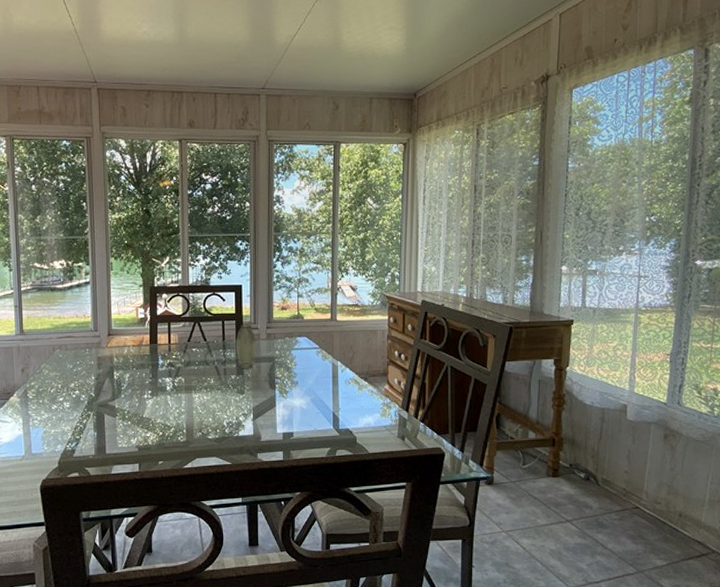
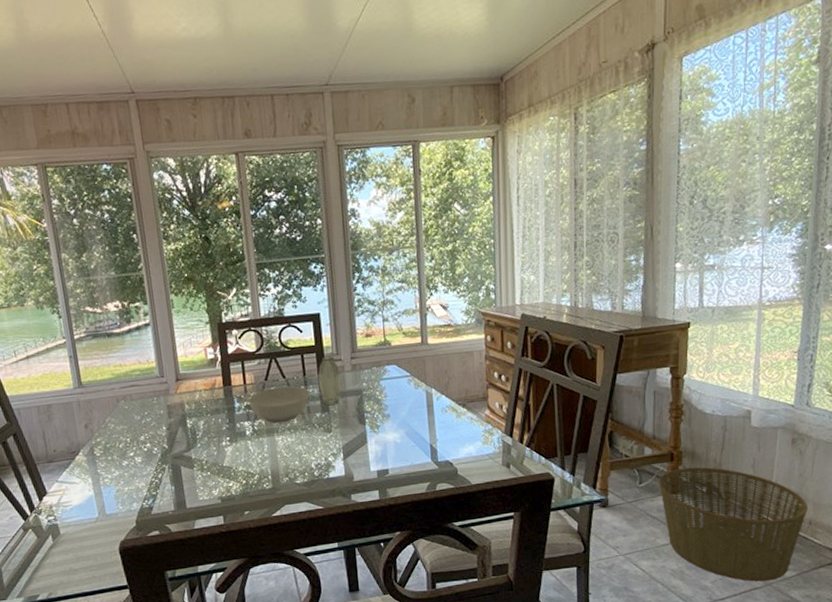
bowl: none [171,348,227,382] -> present [248,385,309,424]
basket: none [540,453,678,568] -> present [659,467,808,582]

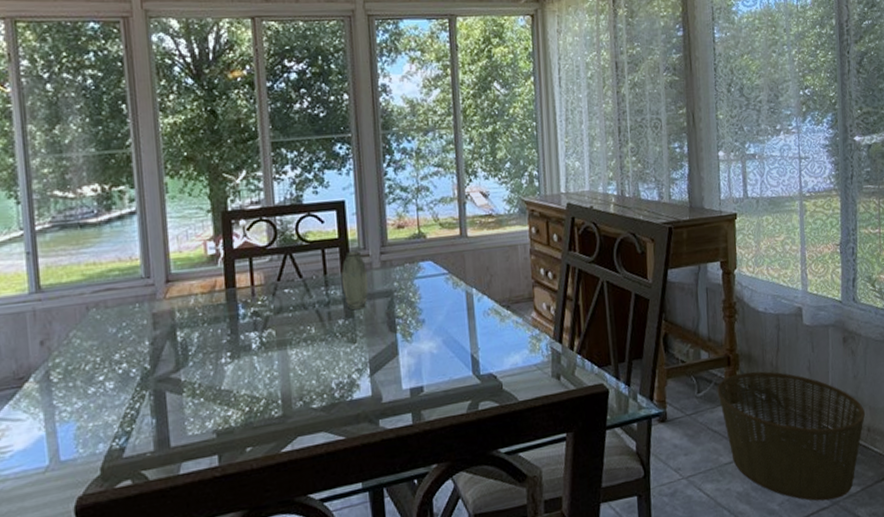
bowl: present [248,385,309,424] -> none [256,286,331,334]

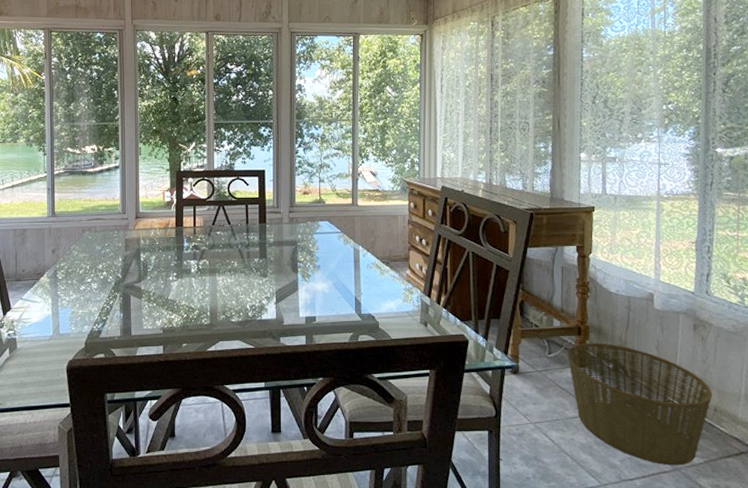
vase: present [342,250,369,311] -> none [260,208,279,253]

